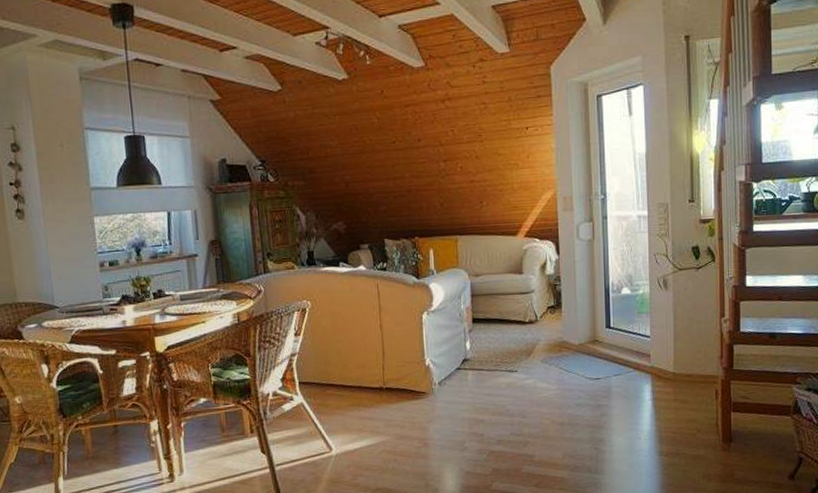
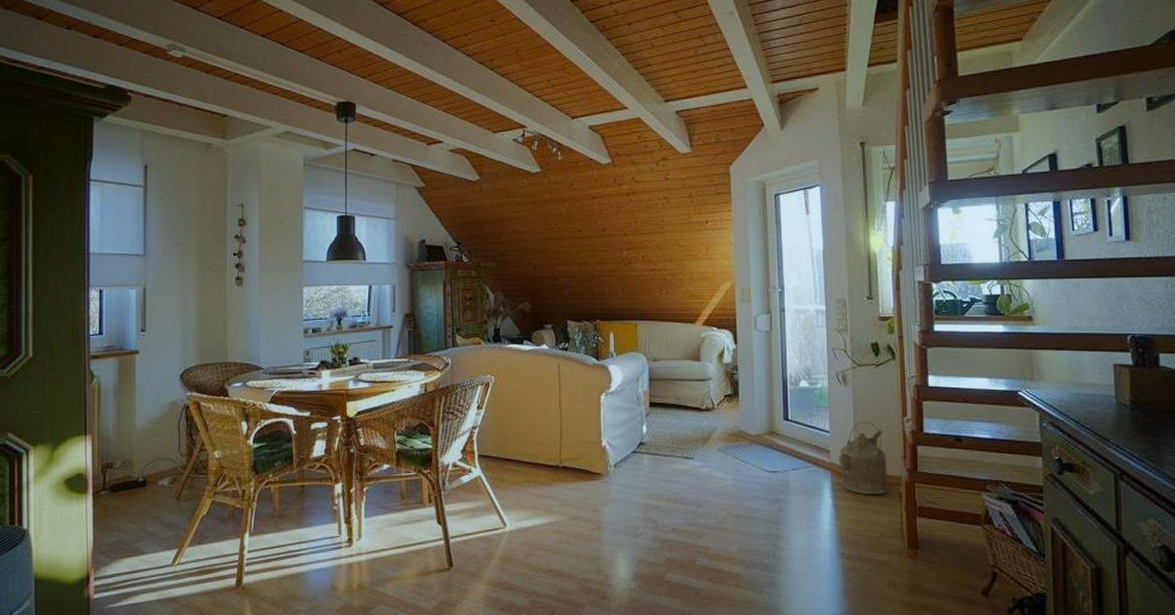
watering can: none [658,324,705,395] -> present [838,421,888,495]

